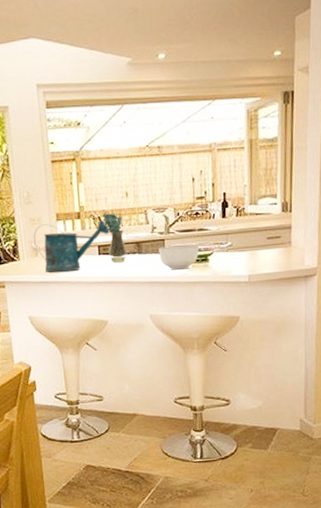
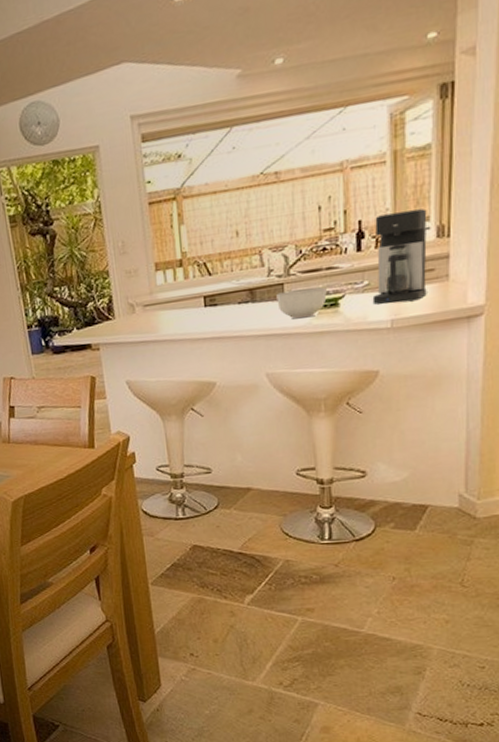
watering can: present [33,220,110,273] -> none [129,266,217,331]
vase: present [102,210,127,264] -> none [208,254,239,316]
coffee maker: none [234,188,275,262] -> present [372,208,427,305]

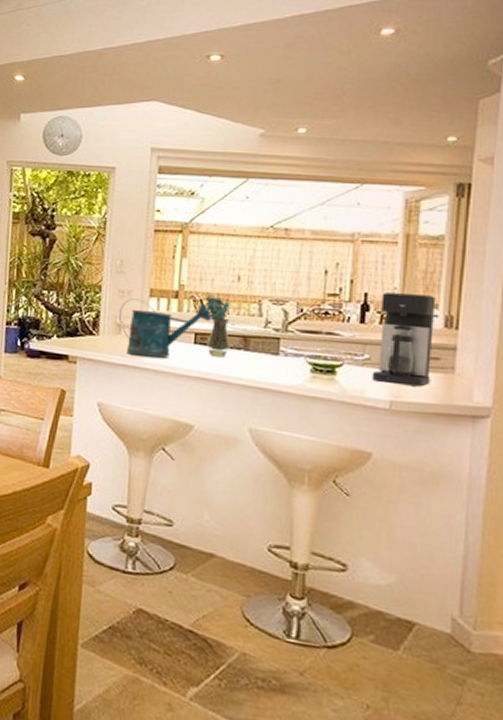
watering can: none [129,266,217,331] -> present [118,298,212,358]
vase: none [208,254,239,316] -> present [205,292,230,359]
bowl: present [276,287,327,319] -> none [270,346,324,379]

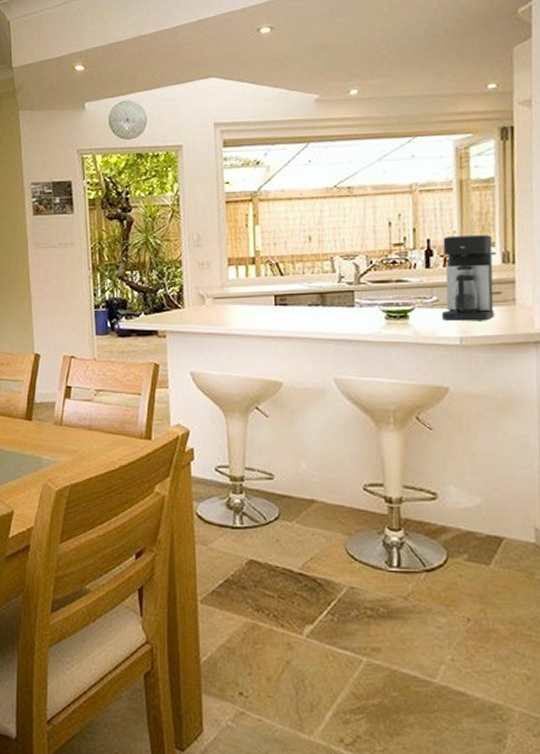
watering can: present [118,298,212,358] -> none [200,267,289,324]
vase: present [205,292,230,359] -> none [281,255,309,317]

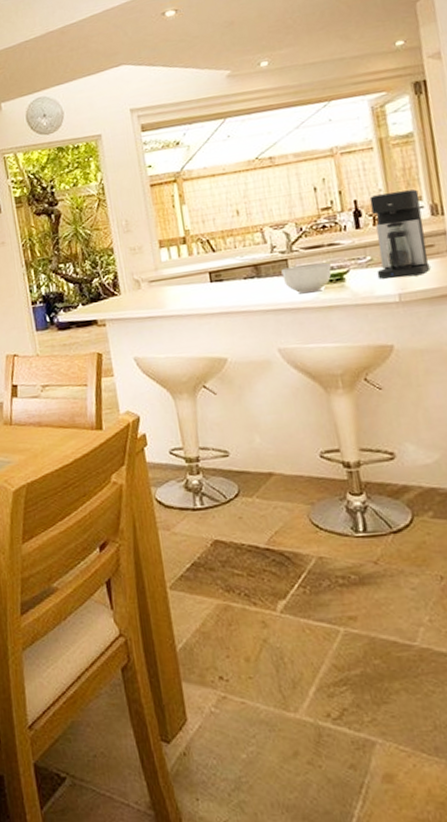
bowl: none [347,298,396,327] -> present [281,262,332,294]

